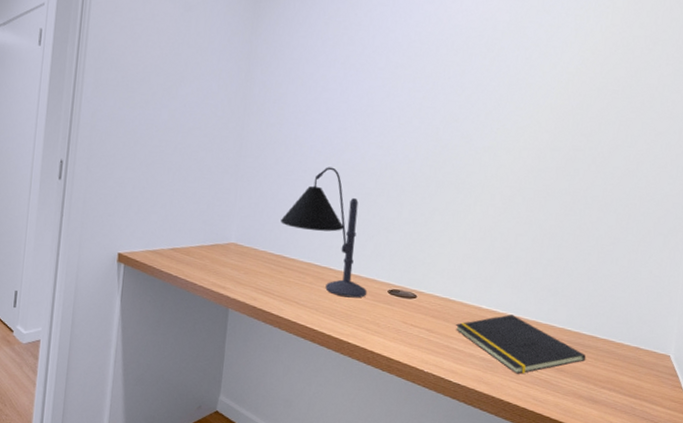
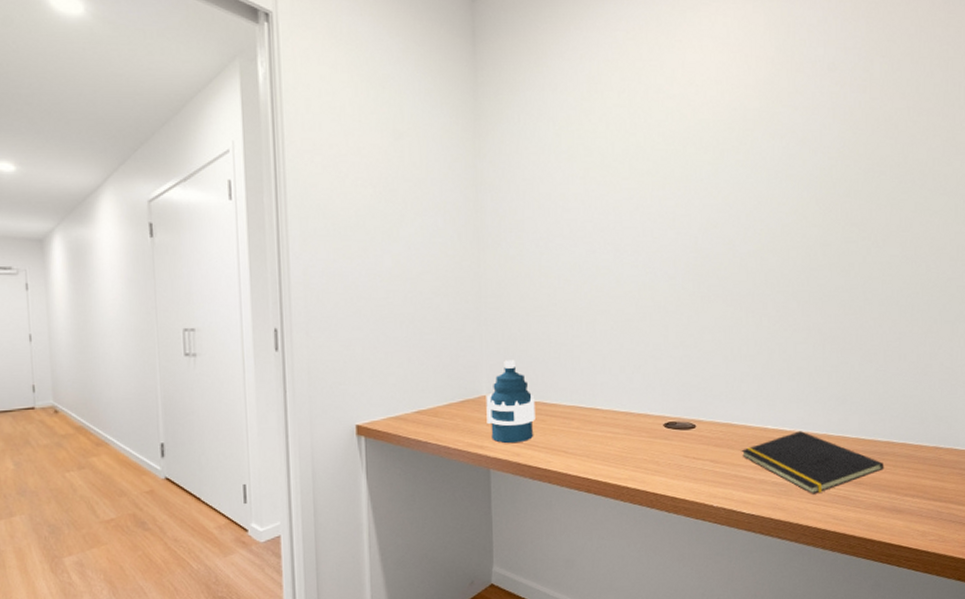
water bottle: none [231,214,276,289] -> present [486,360,535,444]
desk lamp: present [281,167,367,298] -> none [535,296,640,438]

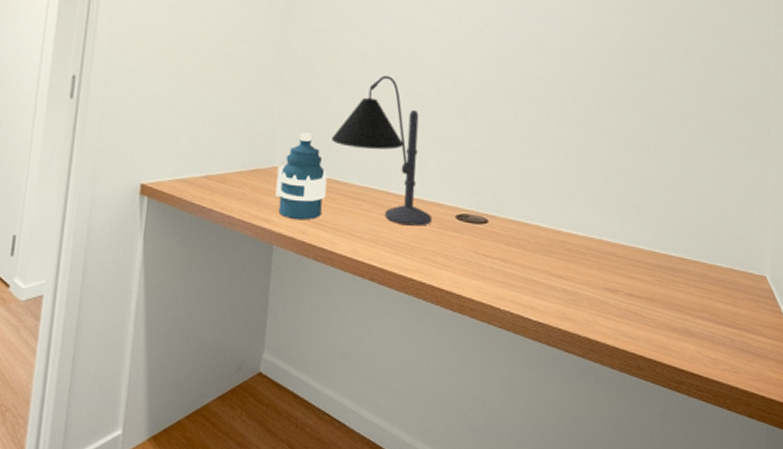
desk lamp: none [535,296,640,438] -> present [332,75,432,226]
notepad: present [741,431,884,494] -> none [532,237,678,307]

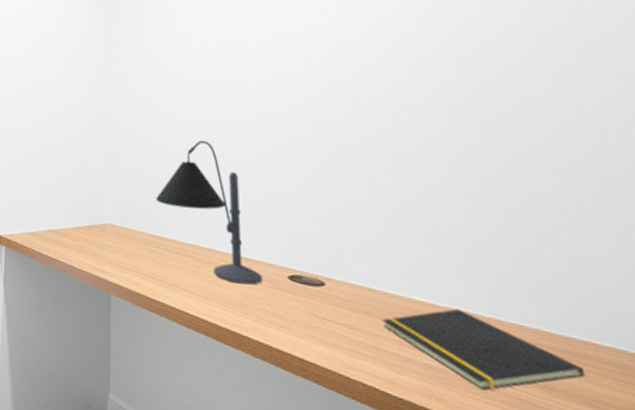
water bottle: present [275,132,327,221] -> none [109,193,155,273]
notepad: none [532,237,678,307] -> present [381,308,586,390]

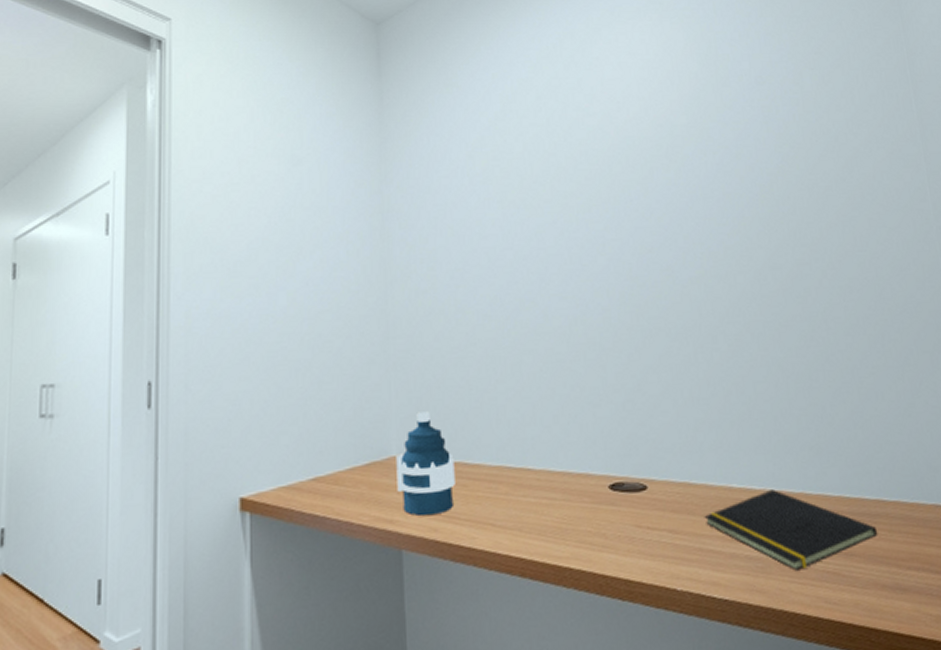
water bottle: none [109,193,155,273] -> present [396,411,455,517]
desk lamp: present [156,140,262,285] -> none [453,333,581,506]

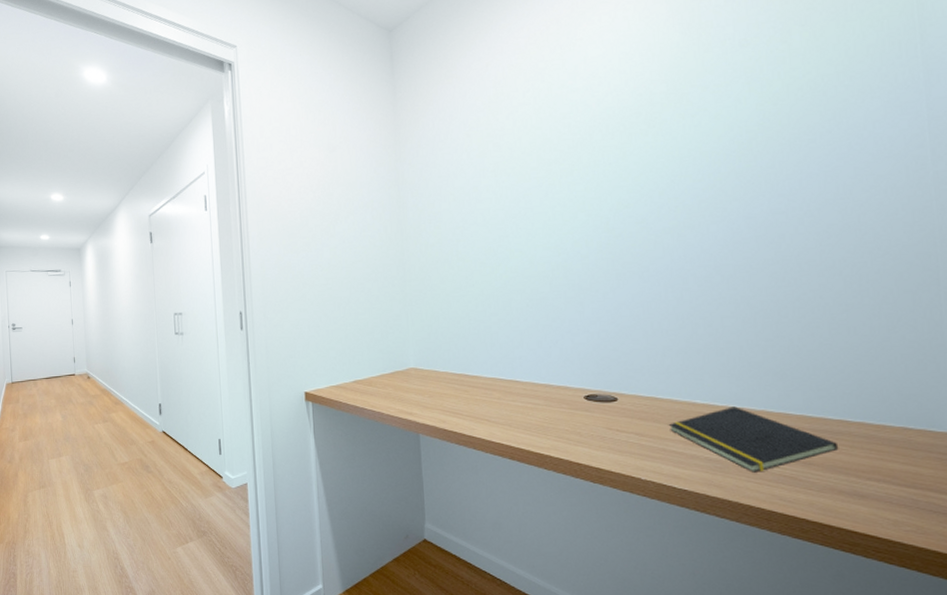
water bottle: present [396,411,455,517] -> none [413,336,459,412]

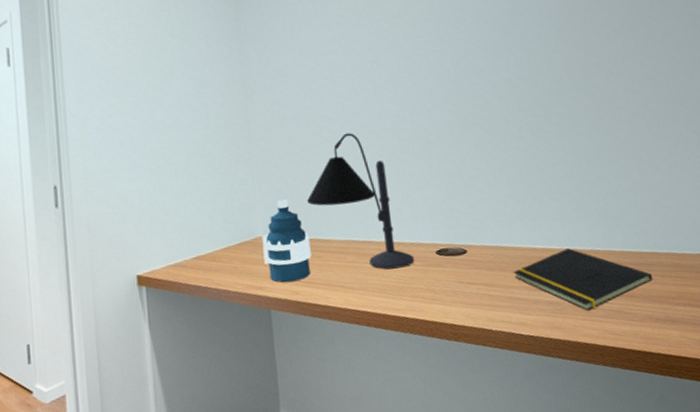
water bottle: none [413,336,459,412] -> present [262,199,311,283]
desk lamp: none [456,277,561,409] -> present [307,133,414,270]

